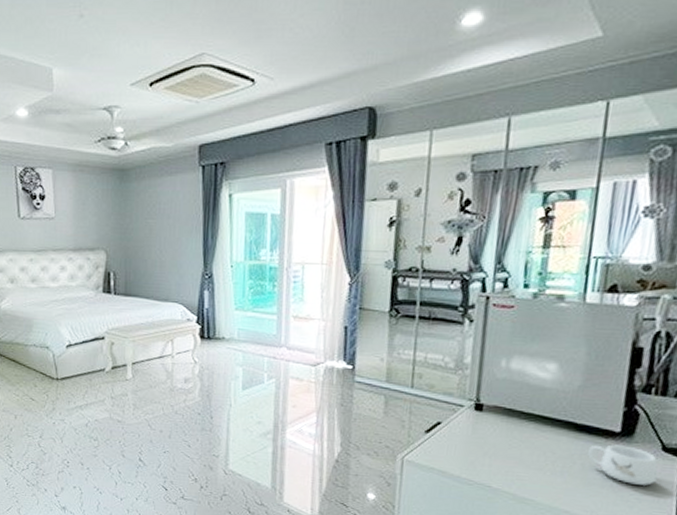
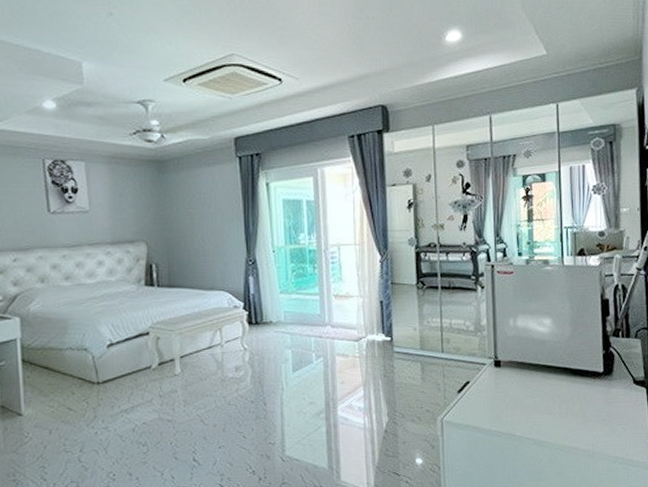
mug: present [588,444,658,486] -> none [583,383,634,416]

